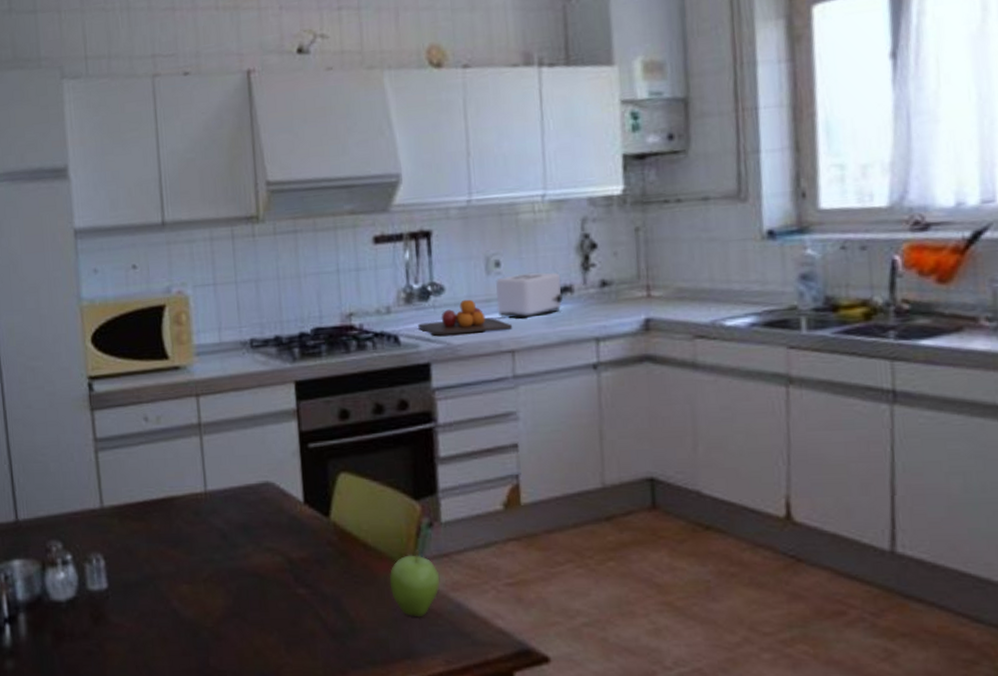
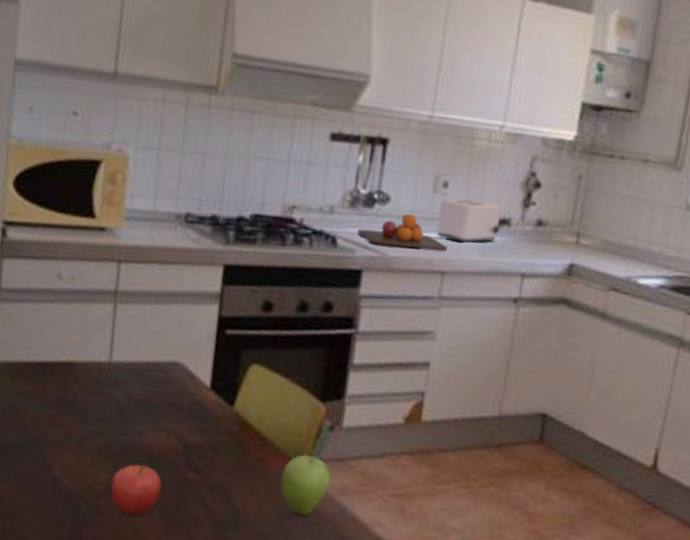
fruit: none [227,586,276,638] -> present [111,464,162,517]

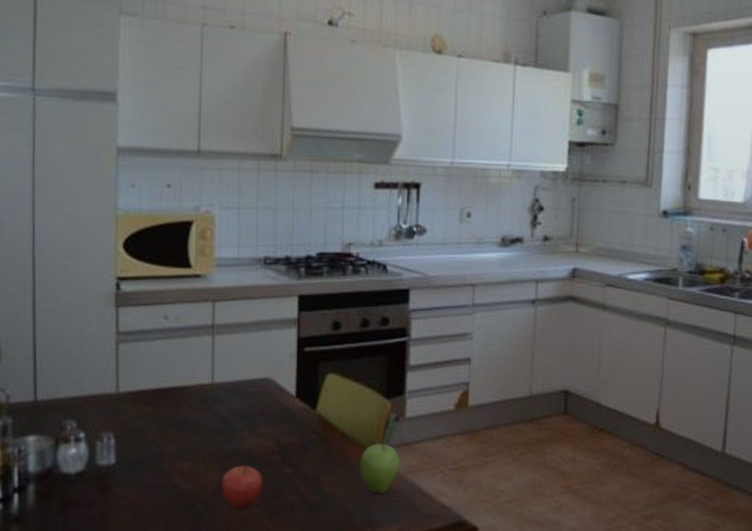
chopping board: present [357,213,448,252] -> none [403,240,476,268]
toaster: present [436,198,502,244] -> none [465,224,515,261]

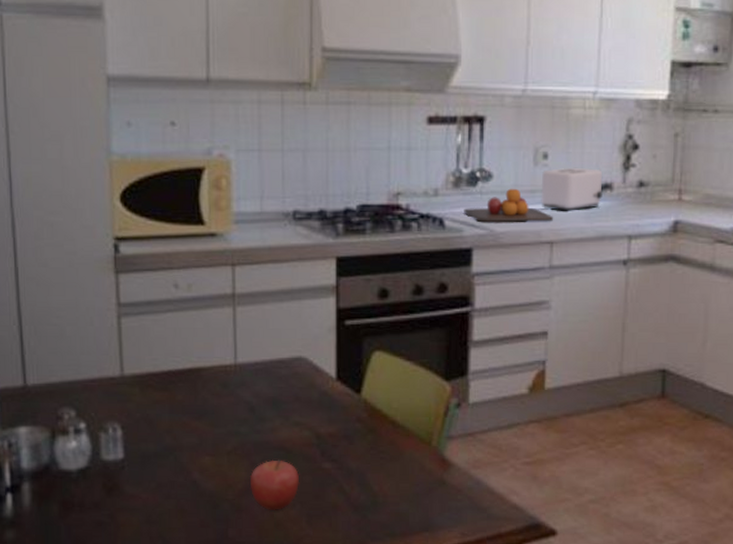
fruit: present [359,439,400,493] -> none [414,428,463,492]
chopping board: none [403,240,476,268] -> present [464,188,554,222]
toaster: none [465,224,515,261] -> present [541,167,603,212]

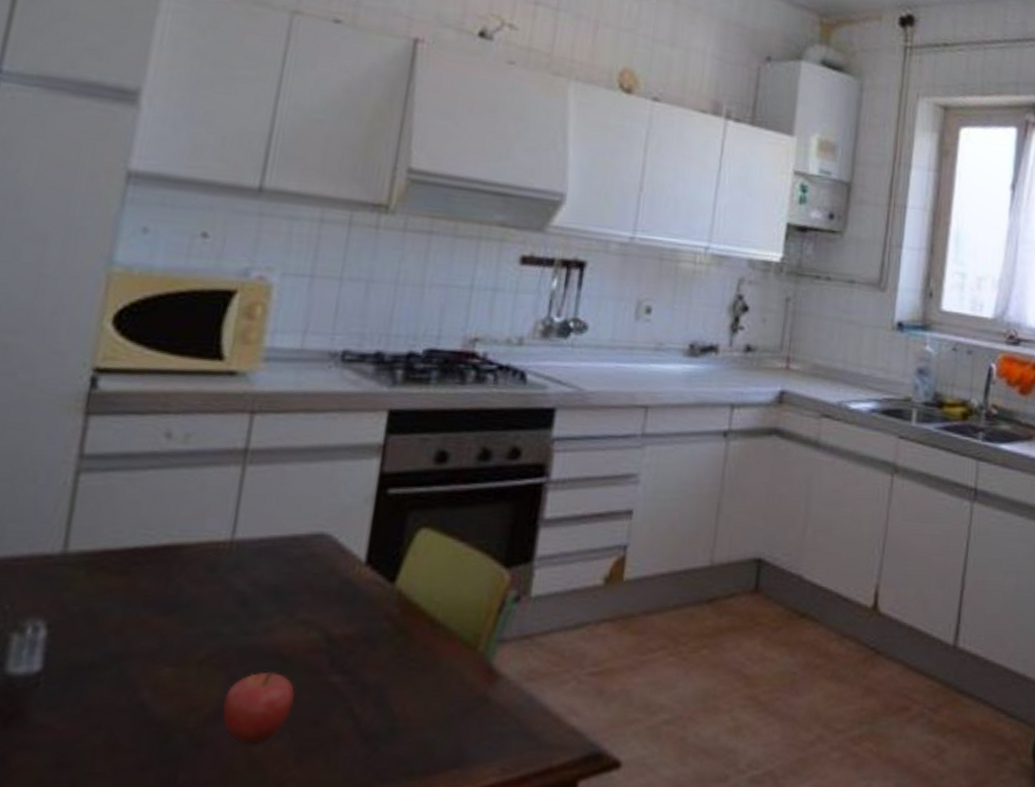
chopping board: present [464,188,554,222] -> none [550,342,652,384]
toaster: present [541,167,603,212] -> none [638,324,709,374]

